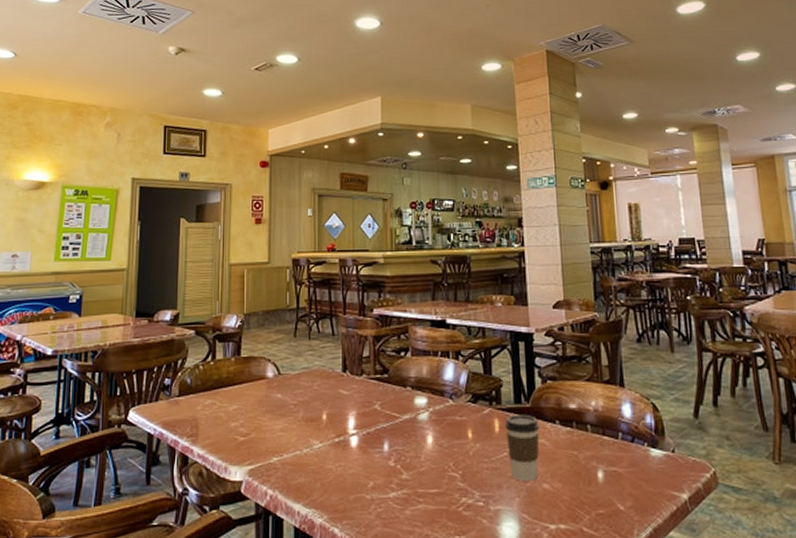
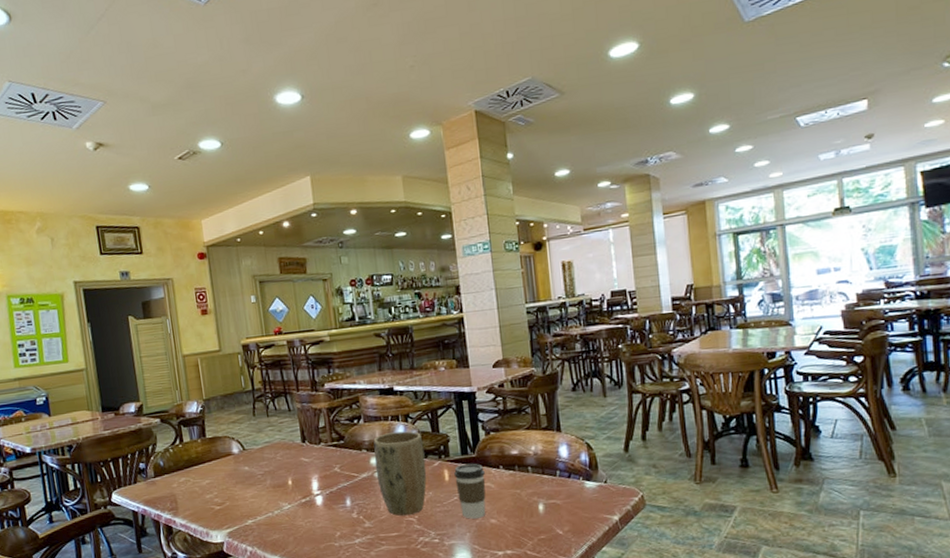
plant pot: none [419,370,475,469] -> present [373,431,427,516]

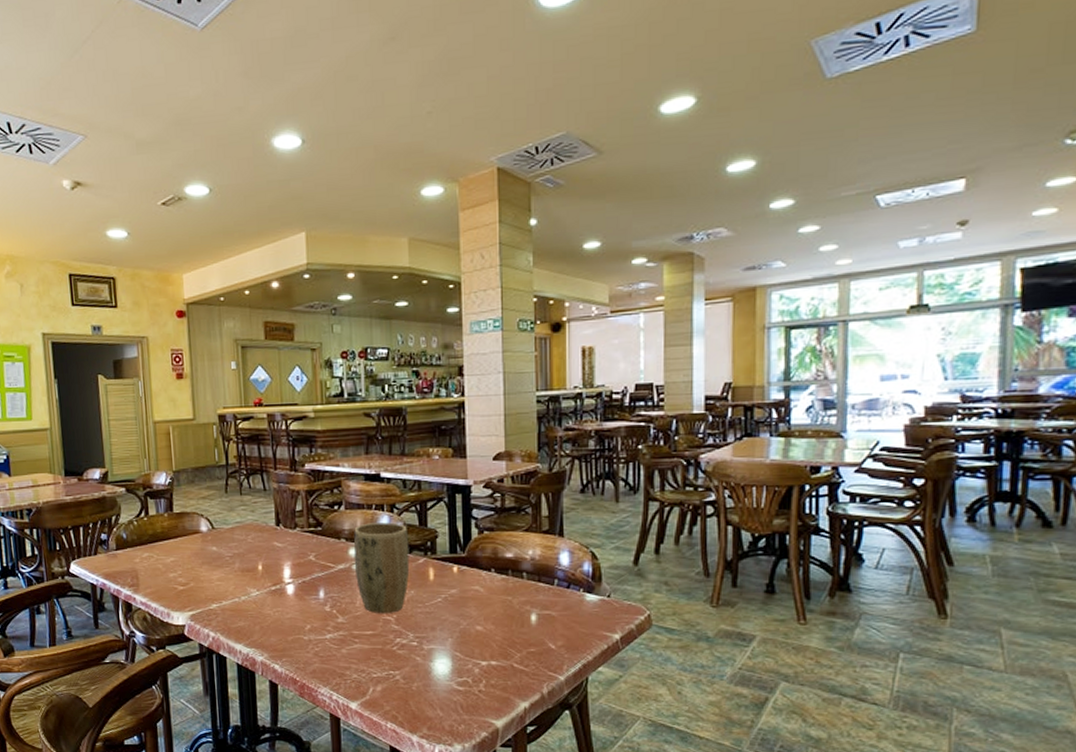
coffee cup: present [454,463,486,519] -> none [440,563,474,624]

